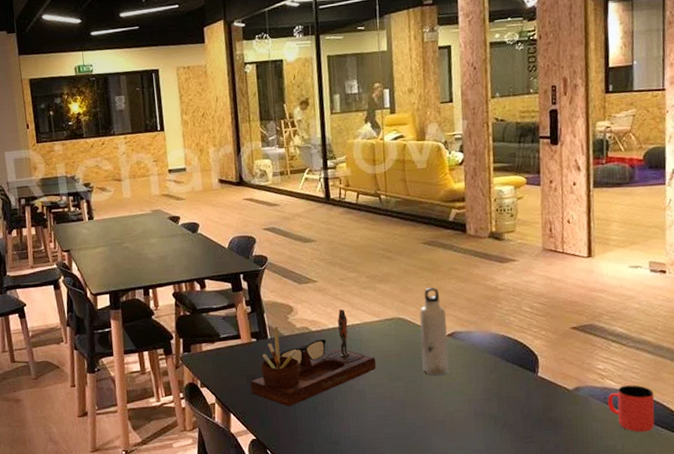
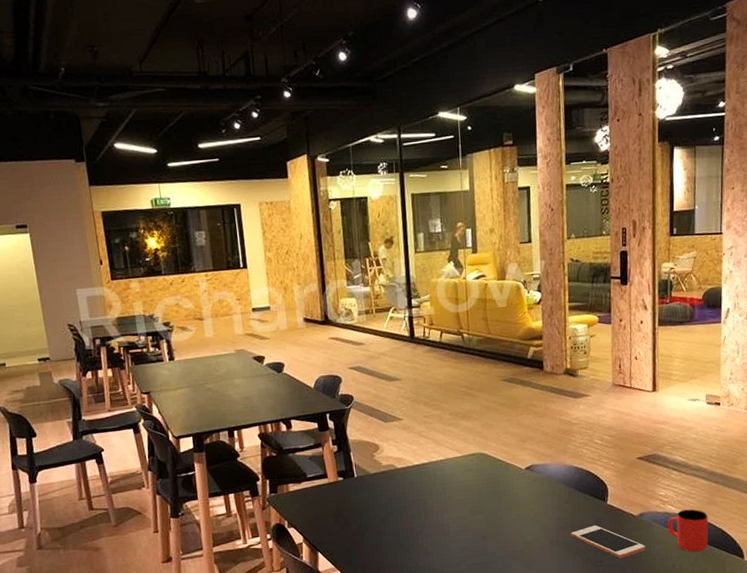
desk organizer: present [250,308,377,407] -> none [337,445,459,543]
water bottle: present [419,287,449,375] -> none [499,423,527,507]
cell phone: none [497,398,582,435] -> present [571,525,645,558]

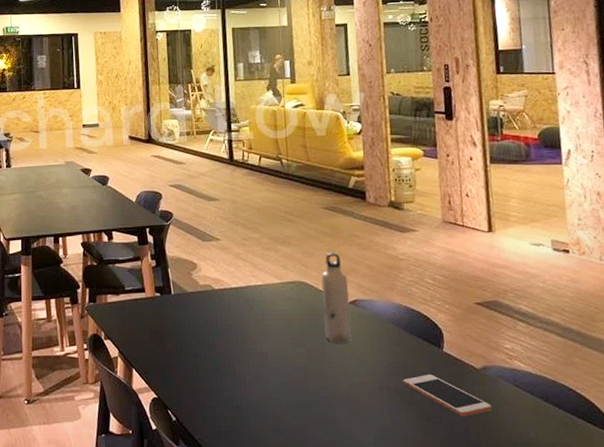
water bottle: none [499,423,527,507] -> present [321,253,352,343]
cup: present [668,509,709,552] -> none [517,368,569,421]

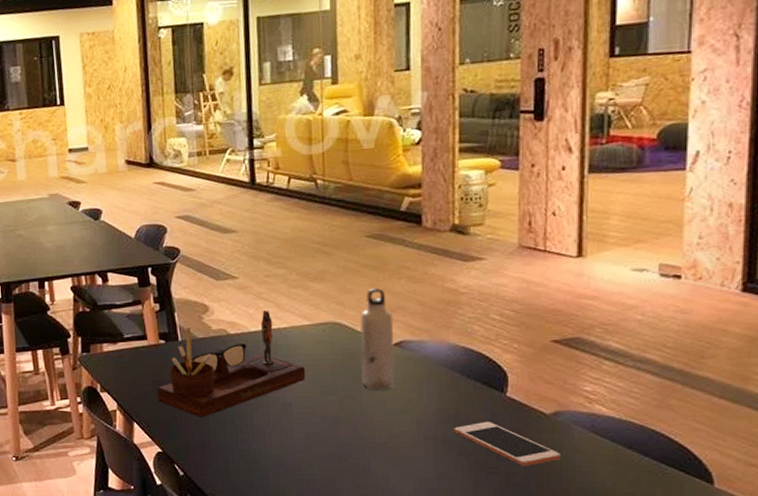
desk organizer: none [153,268,279,366] -> present [157,309,306,418]

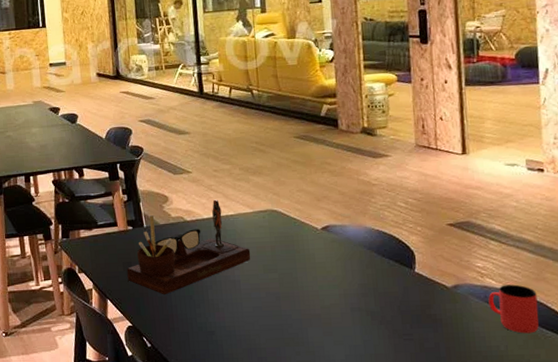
water bottle: present [360,288,395,390] -> none [293,181,324,268]
cell phone: present [454,422,560,466] -> none [374,295,462,333]
cup: none [595,412,658,469] -> present [488,284,539,334]

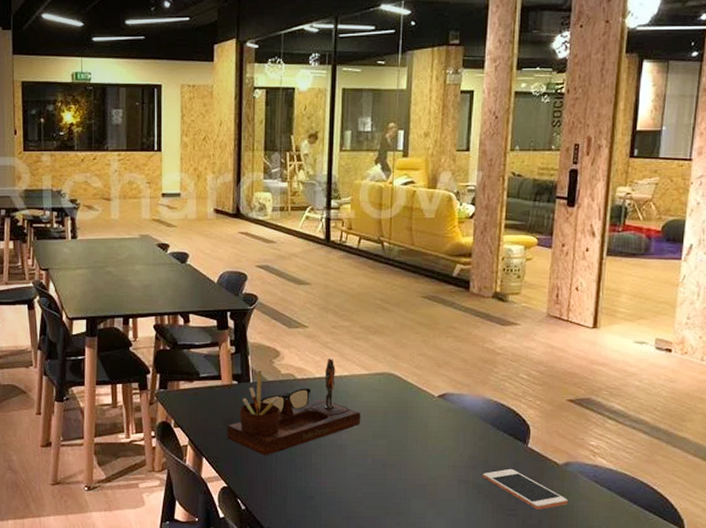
cell phone: none [374,295,462,333] -> present [483,469,568,510]
cup: present [488,284,539,334] -> none [596,465,645,515]

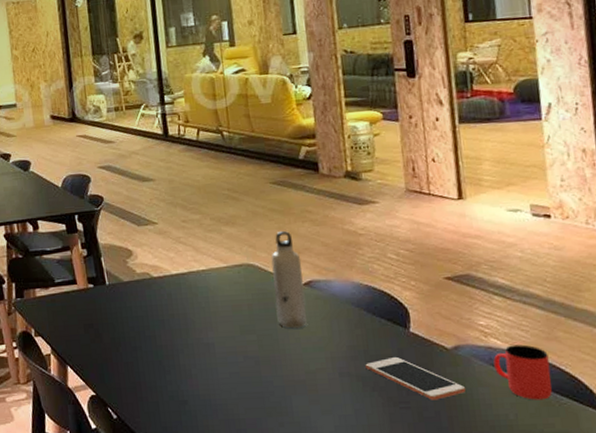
desk organizer: present [227,358,361,456] -> none [88,253,226,360]
water bottle: none [409,345,440,437] -> present [271,231,307,329]
cup: none [596,465,645,515] -> present [493,344,552,400]

